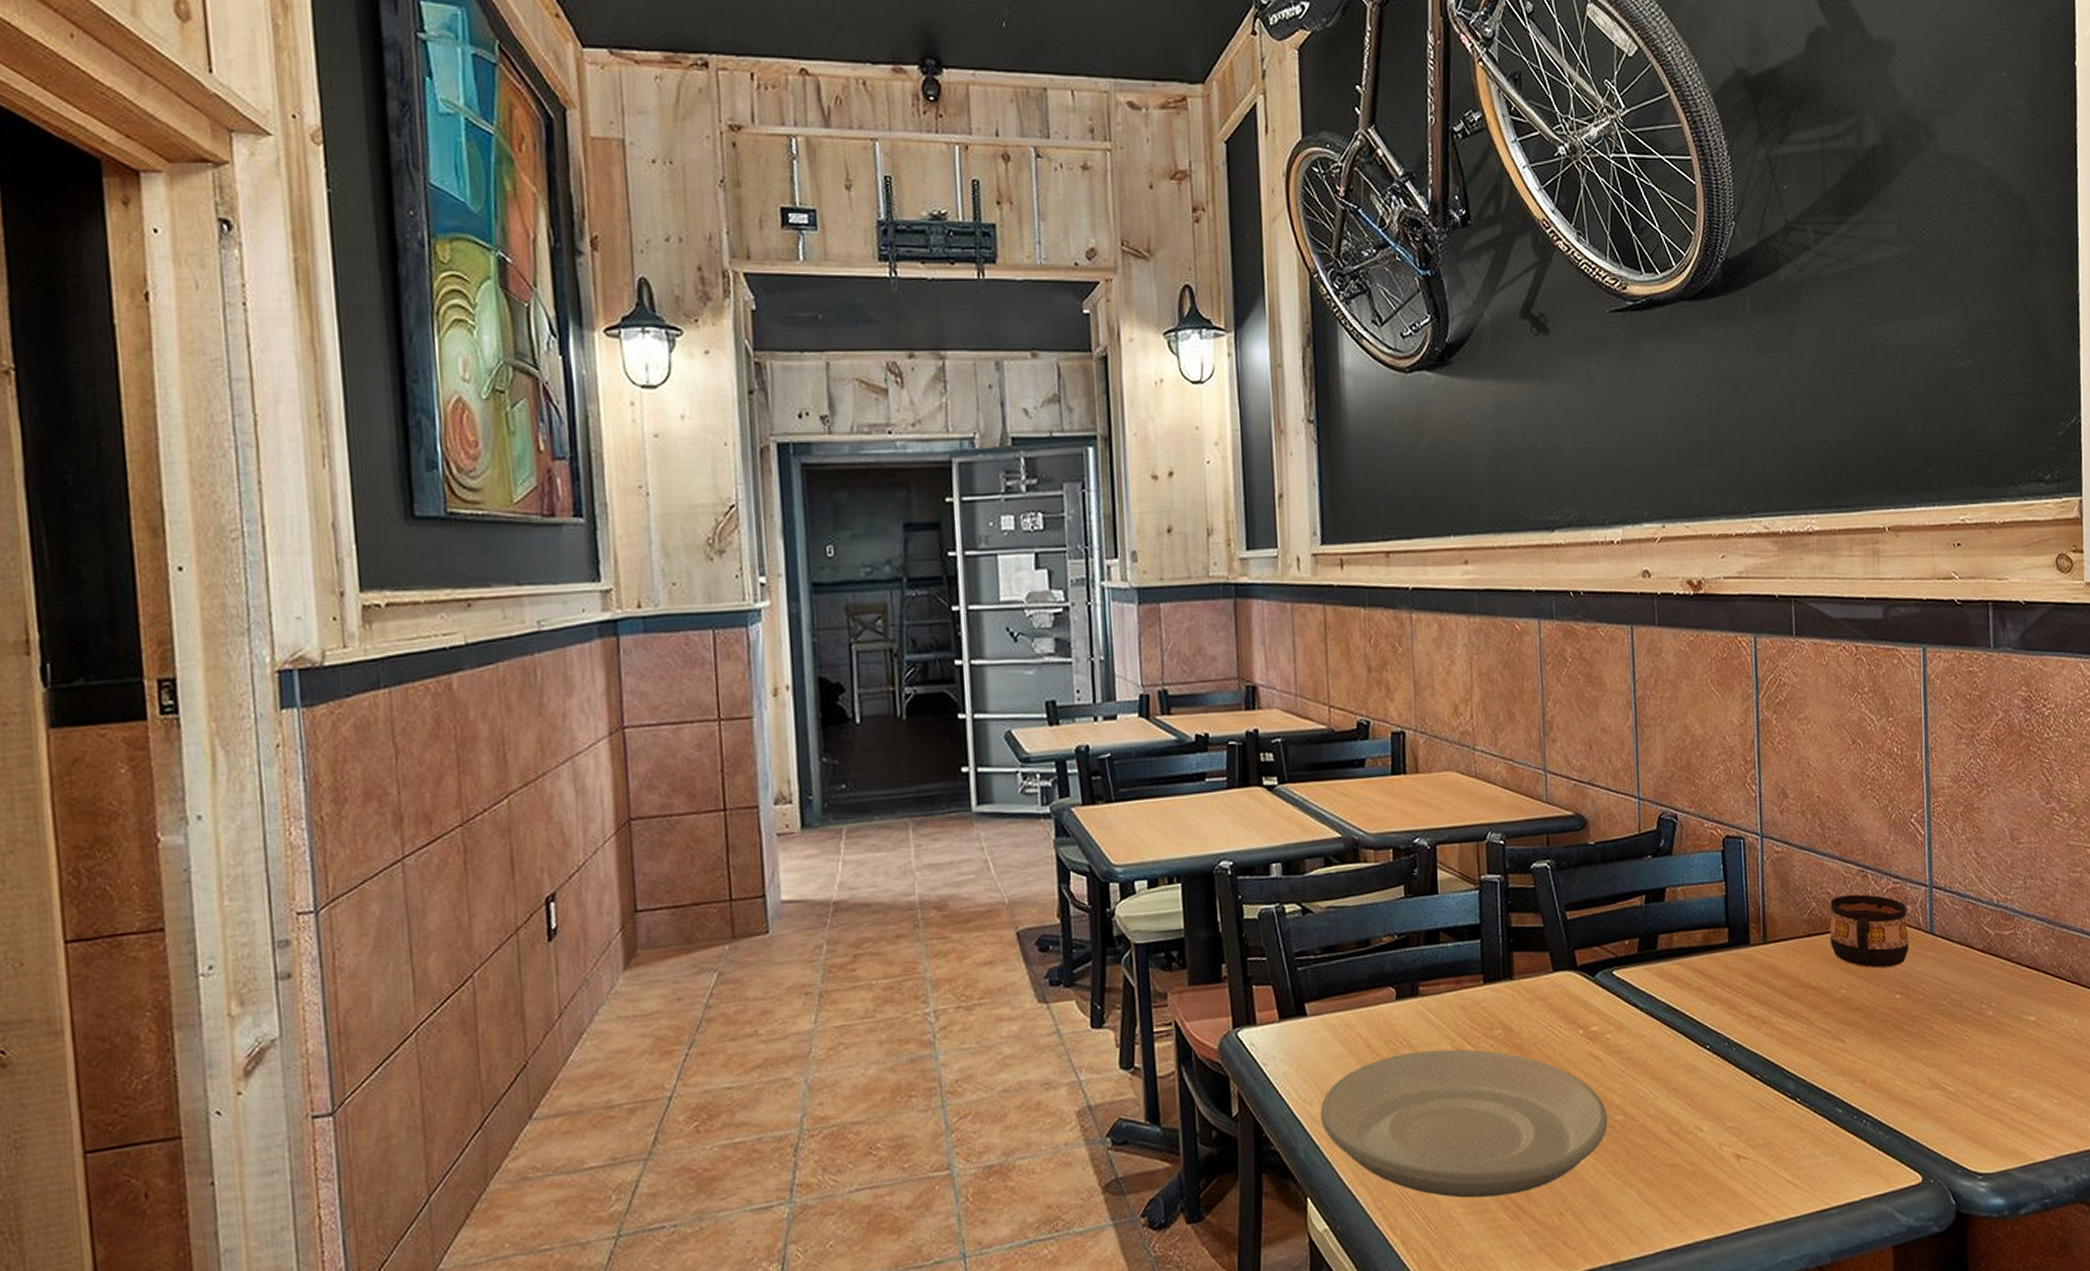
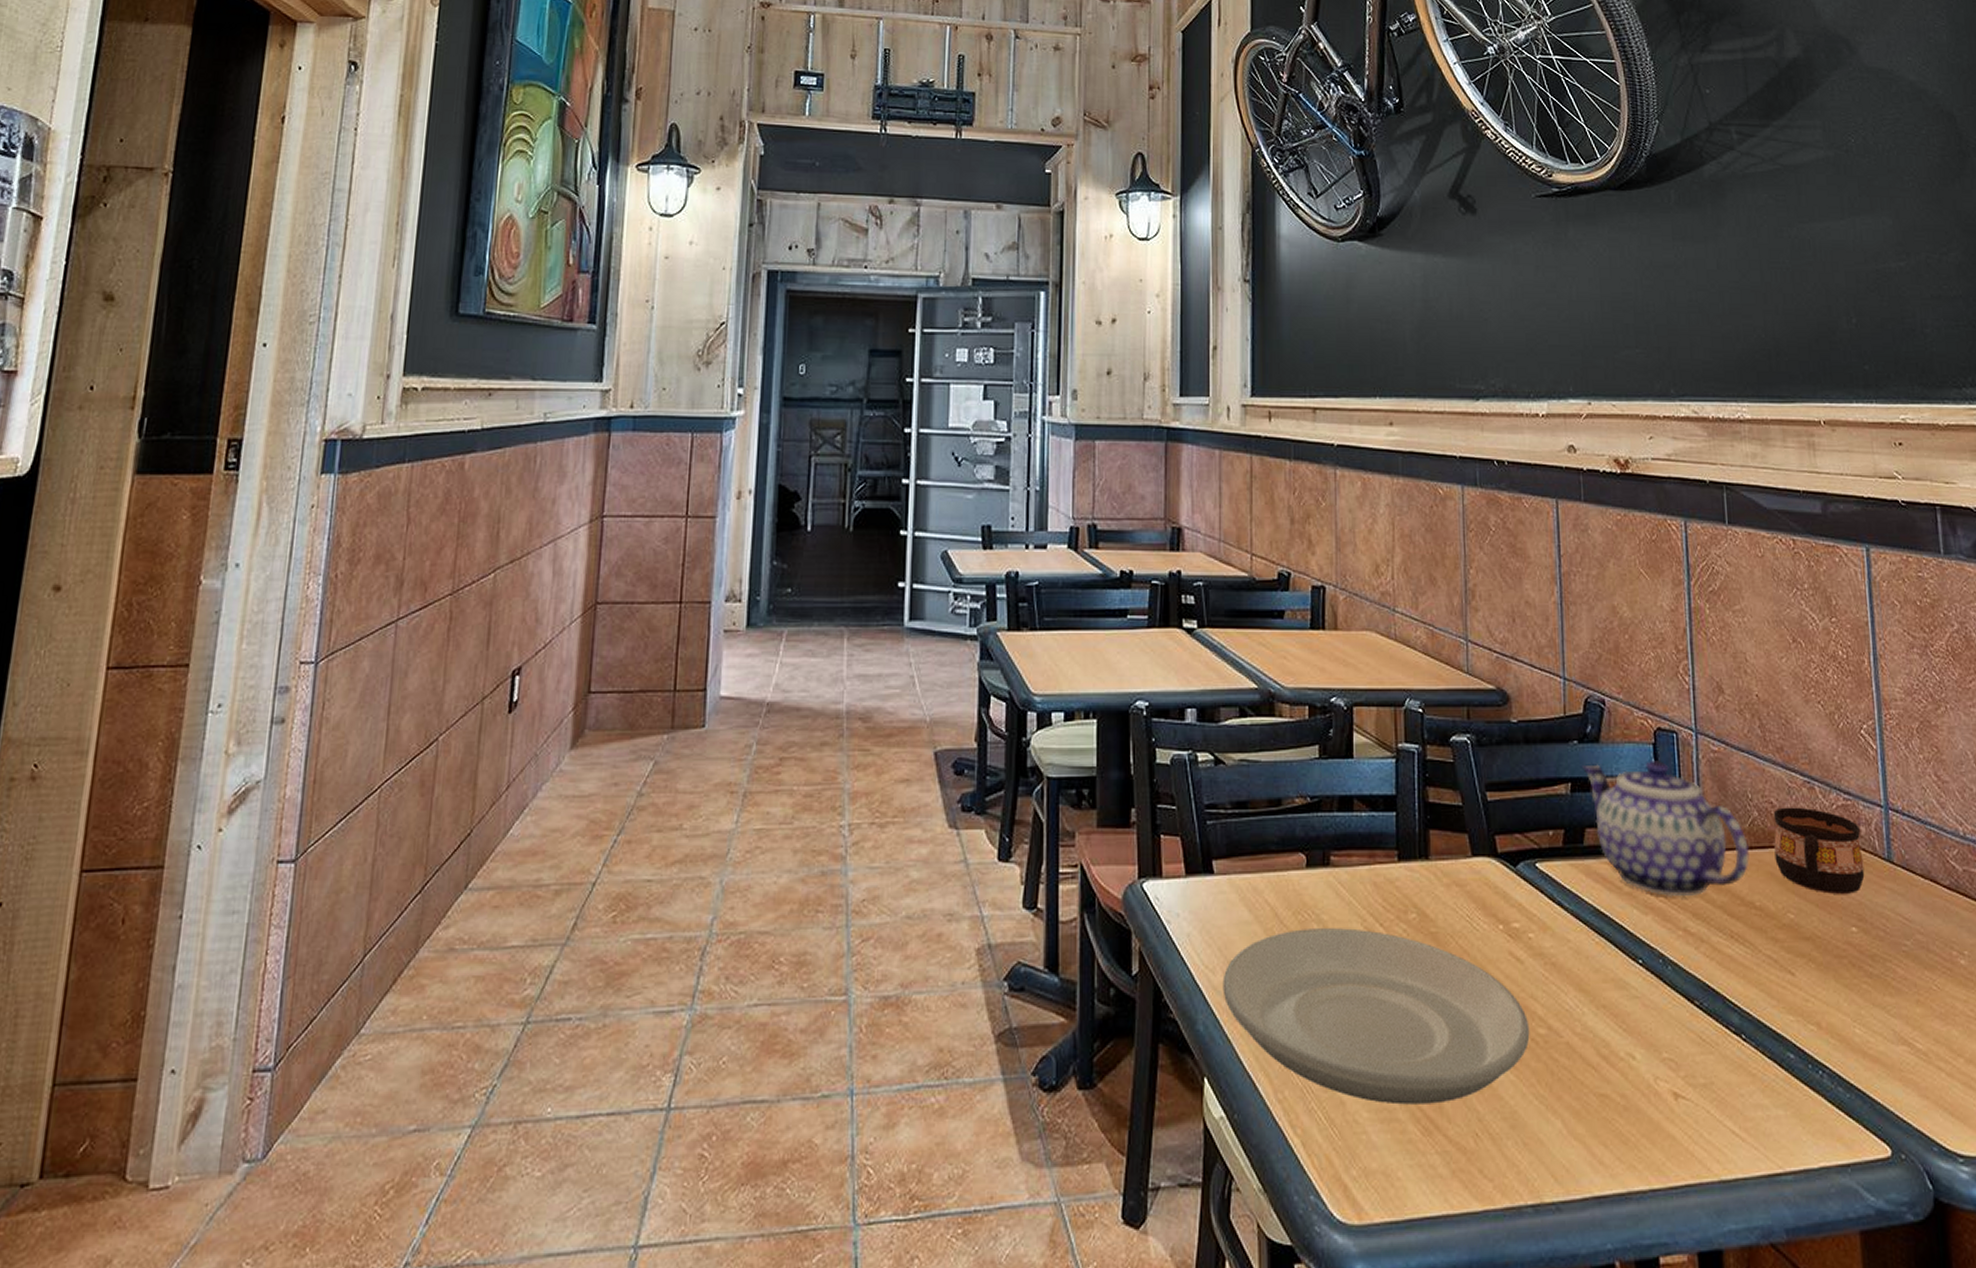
teapot: none [1655,866,1808,988] -> present [1581,761,1750,897]

